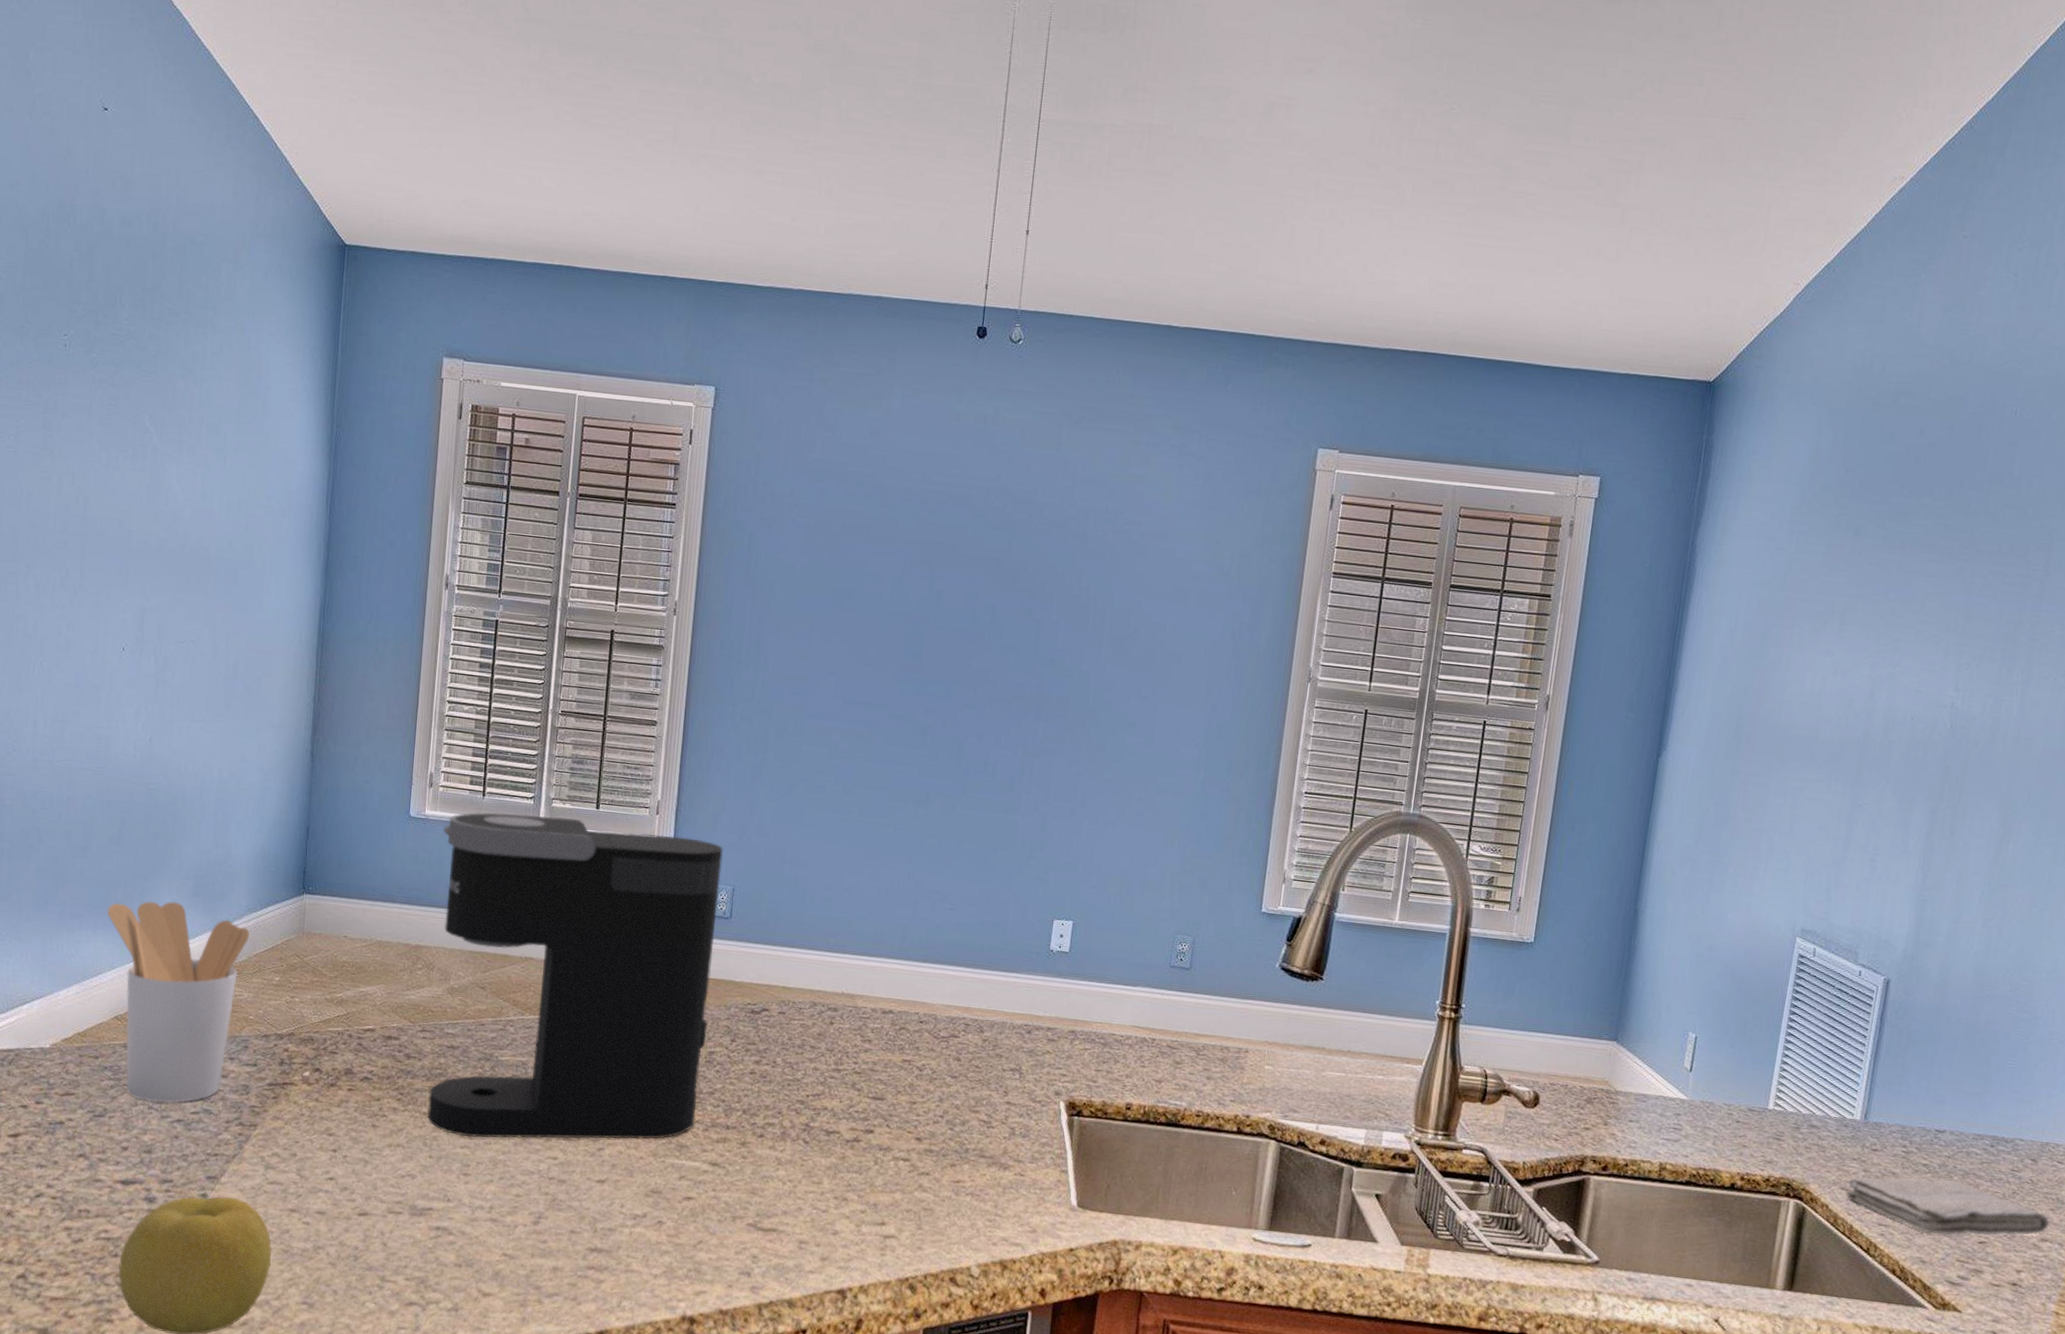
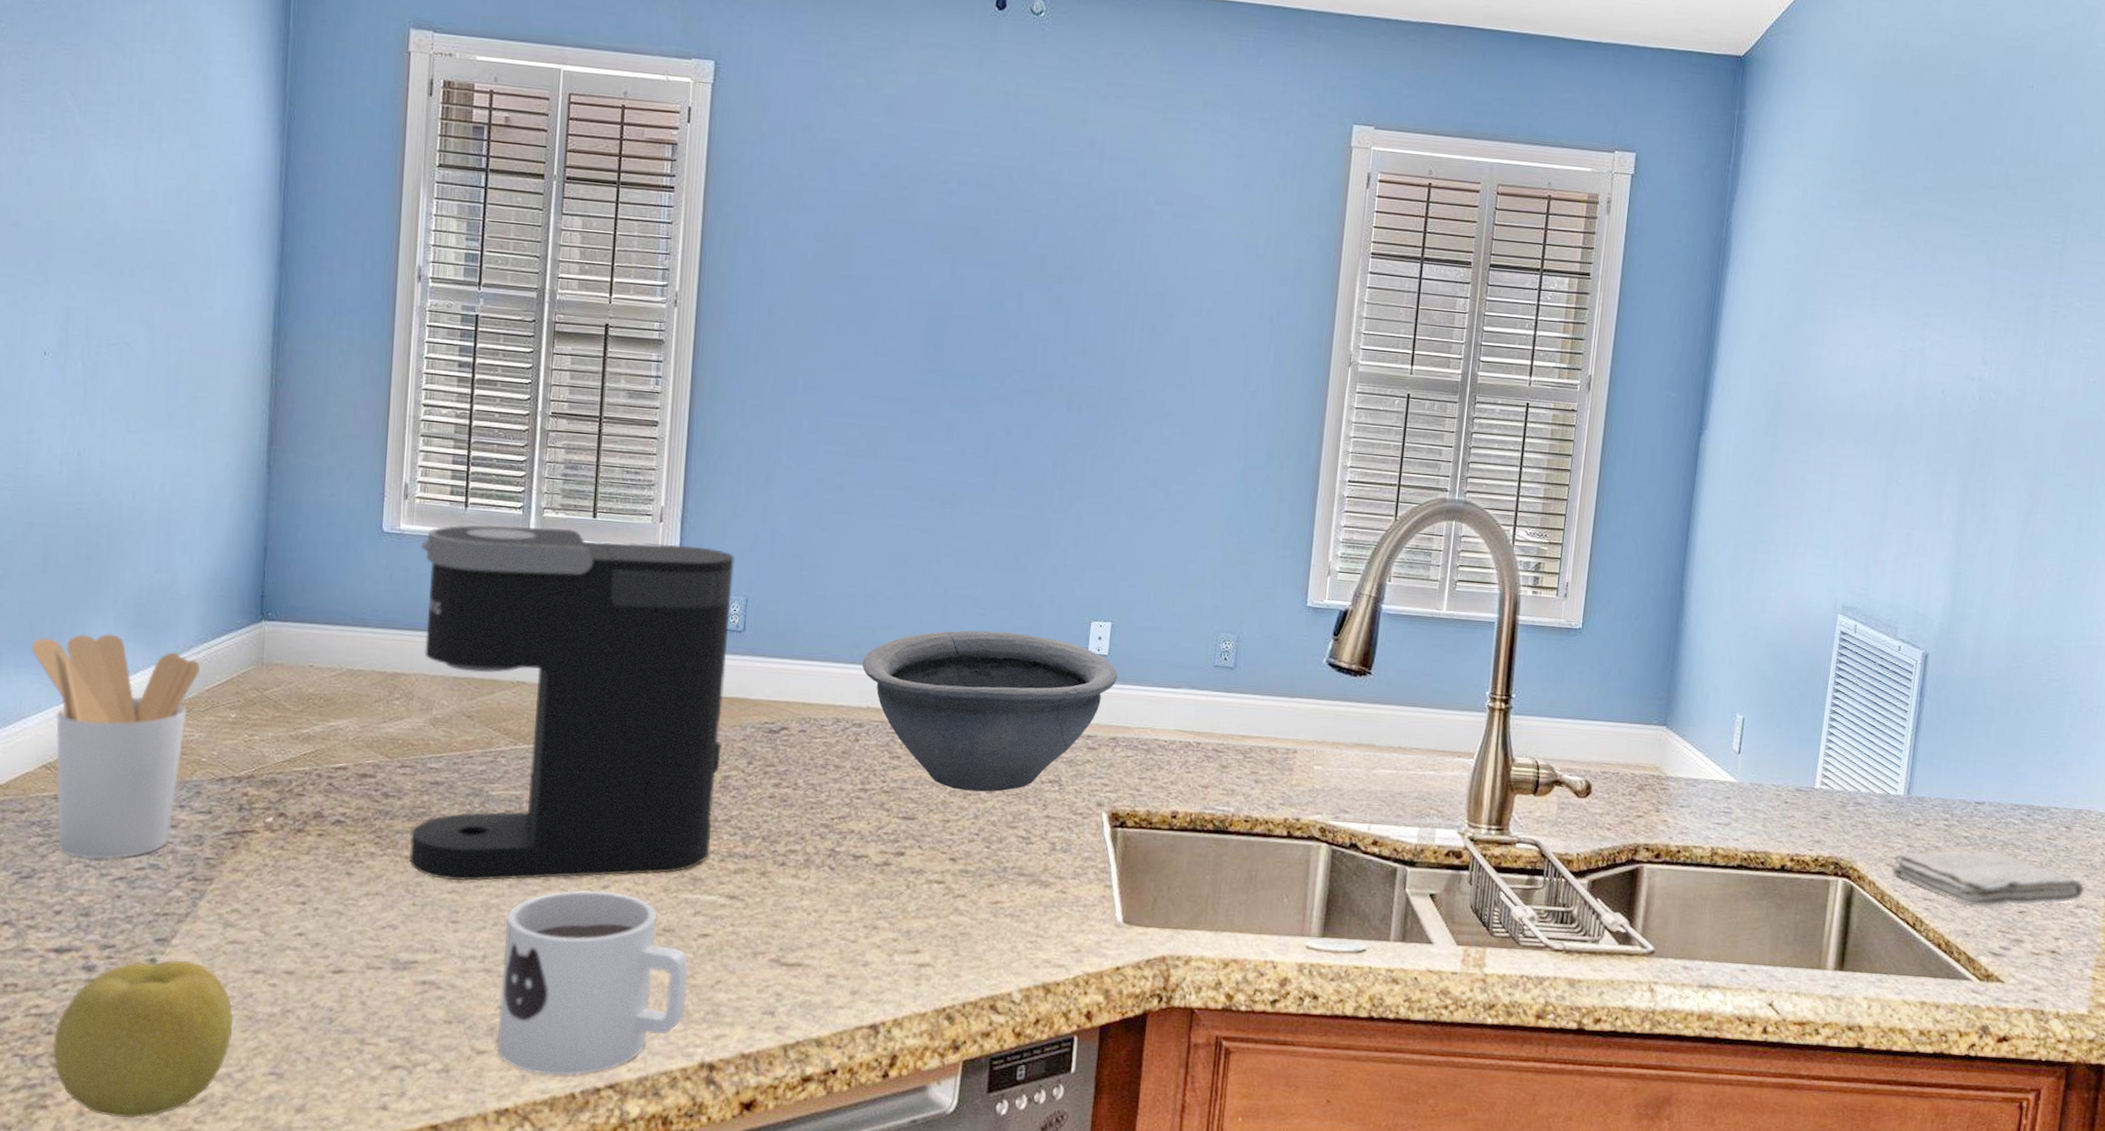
mug: none [501,1151,673,1321] -> present [497,890,688,1076]
bowl: none [838,924,1078,1077] -> present [862,630,1118,792]

